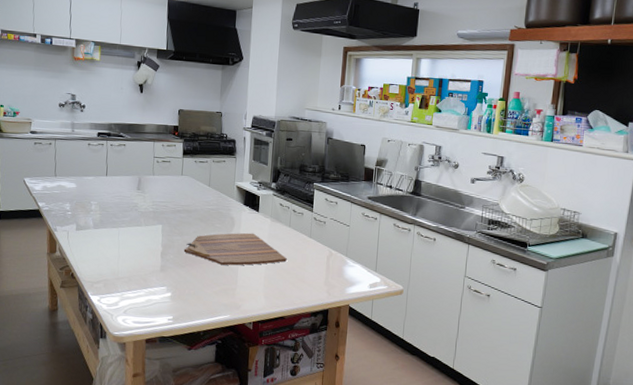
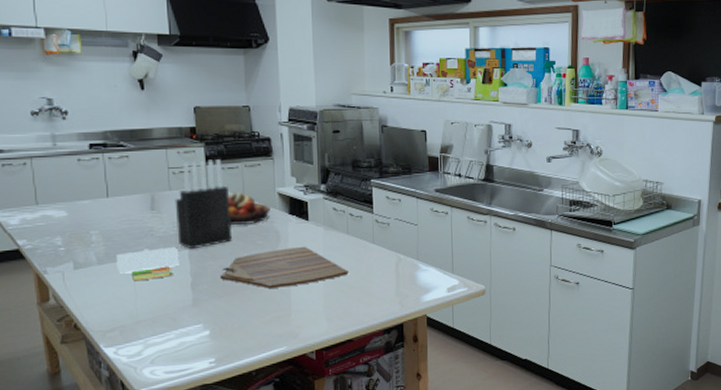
notebook: none [107,220,155,246] -> present [116,246,180,282]
knife block: none [155,153,198,225] -> present [175,159,233,250]
fruit bowl: none [196,182,229,210] -> present [228,192,270,226]

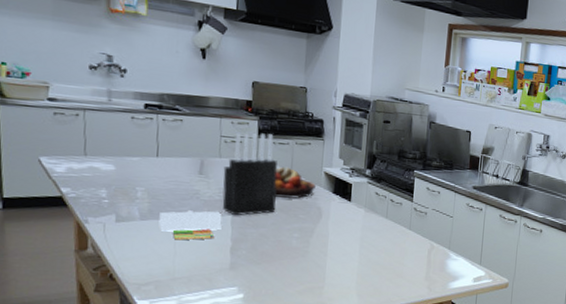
cutting board: present [220,246,348,288] -> none [259,224,383,261]

